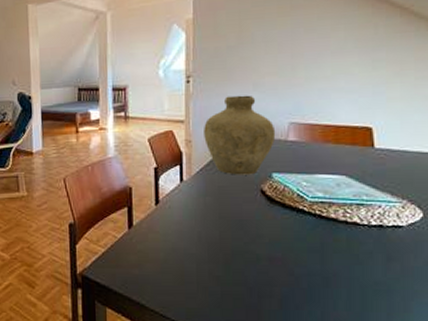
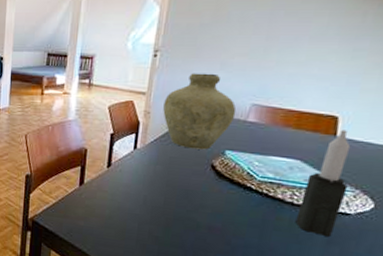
candle: none [353,140,395,254] -> present [295,129,351,237]

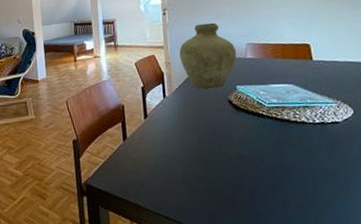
candle: present [295,129,351,237] -> none [302,54,332,146]

